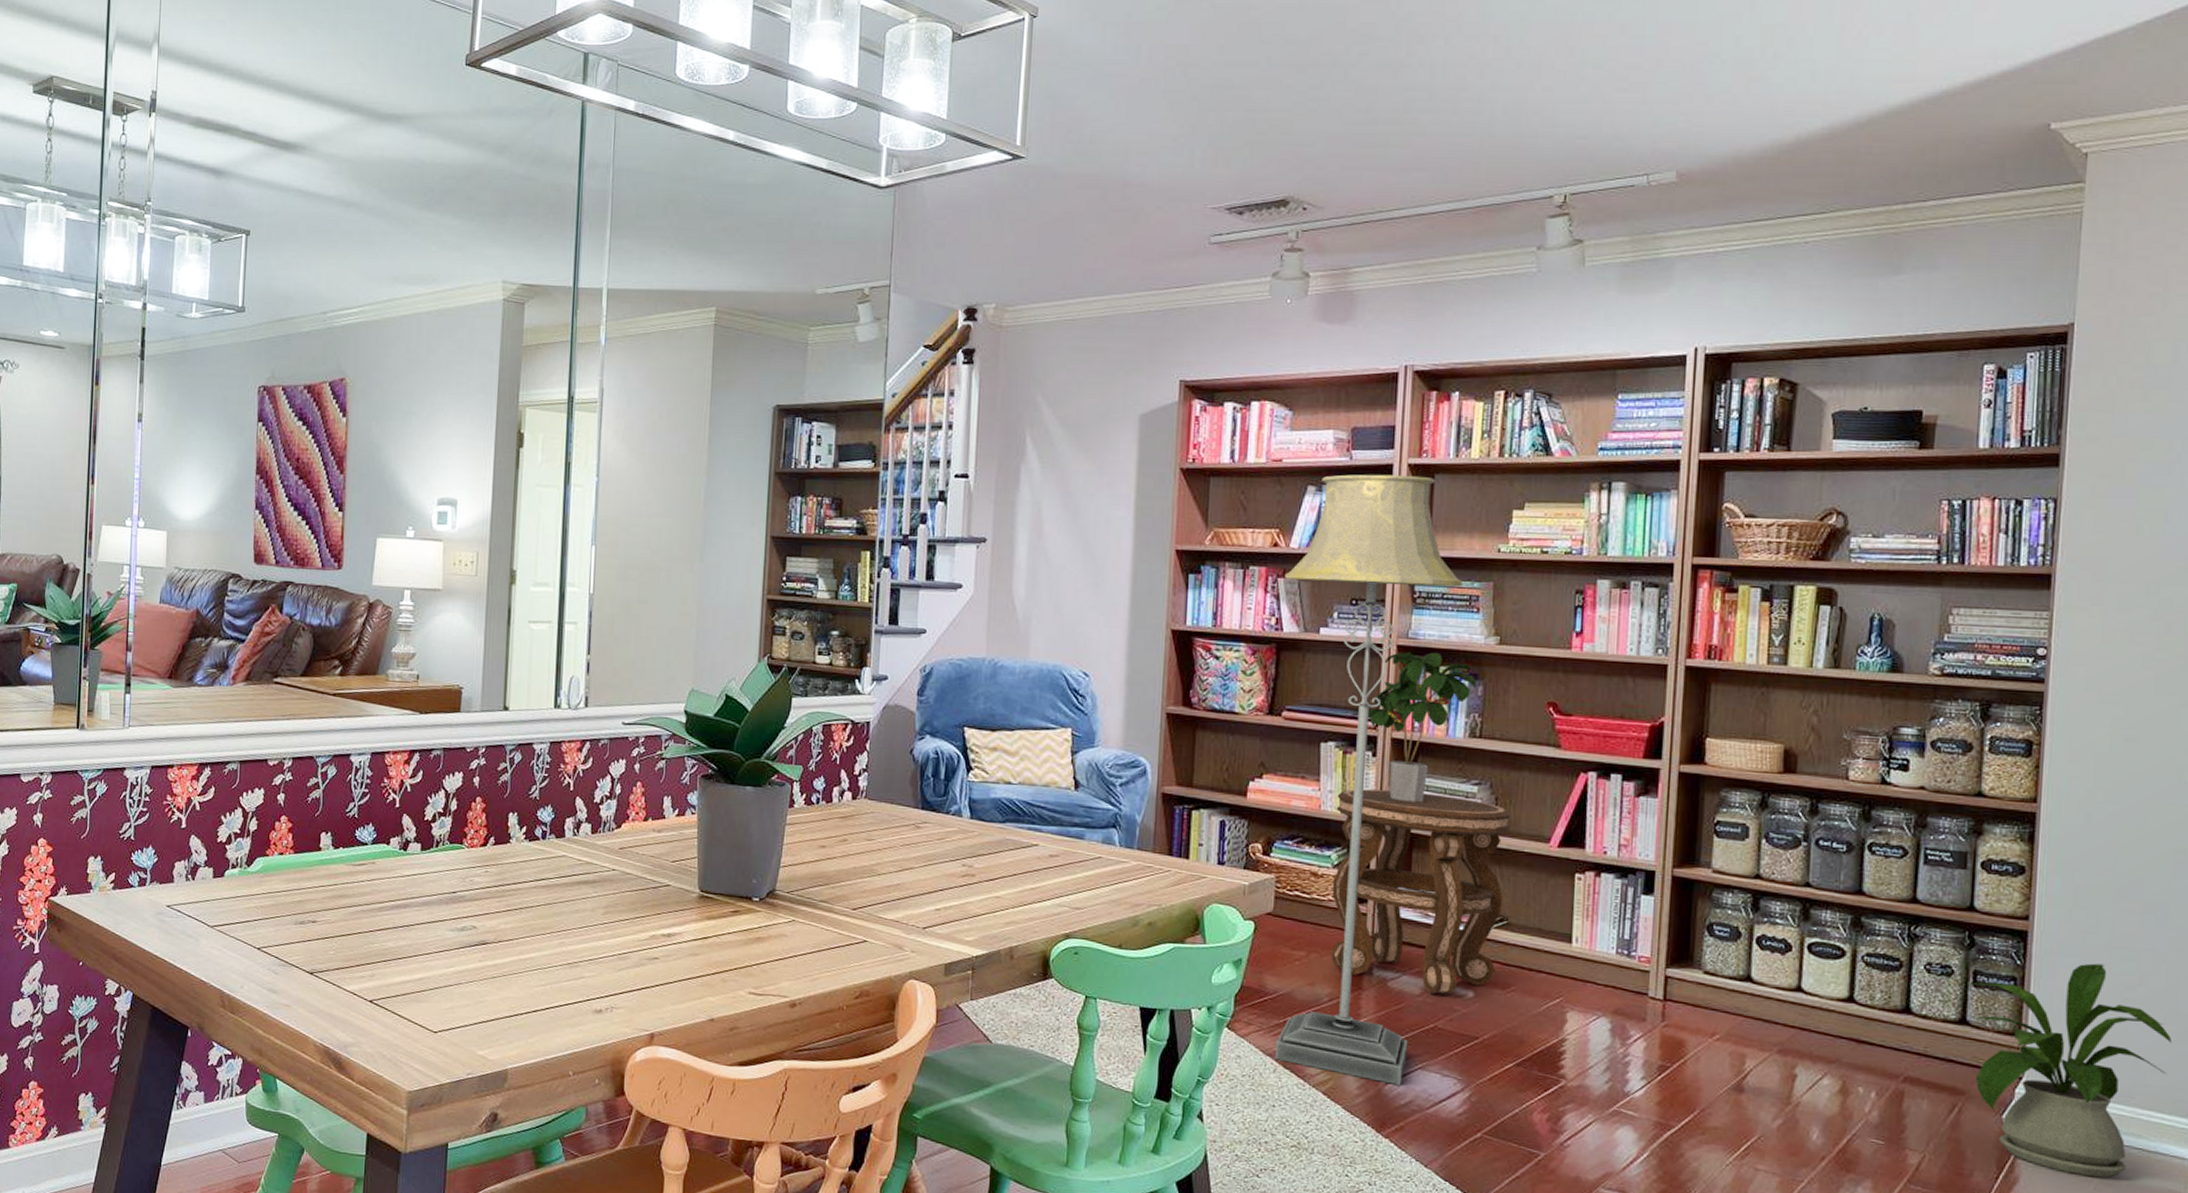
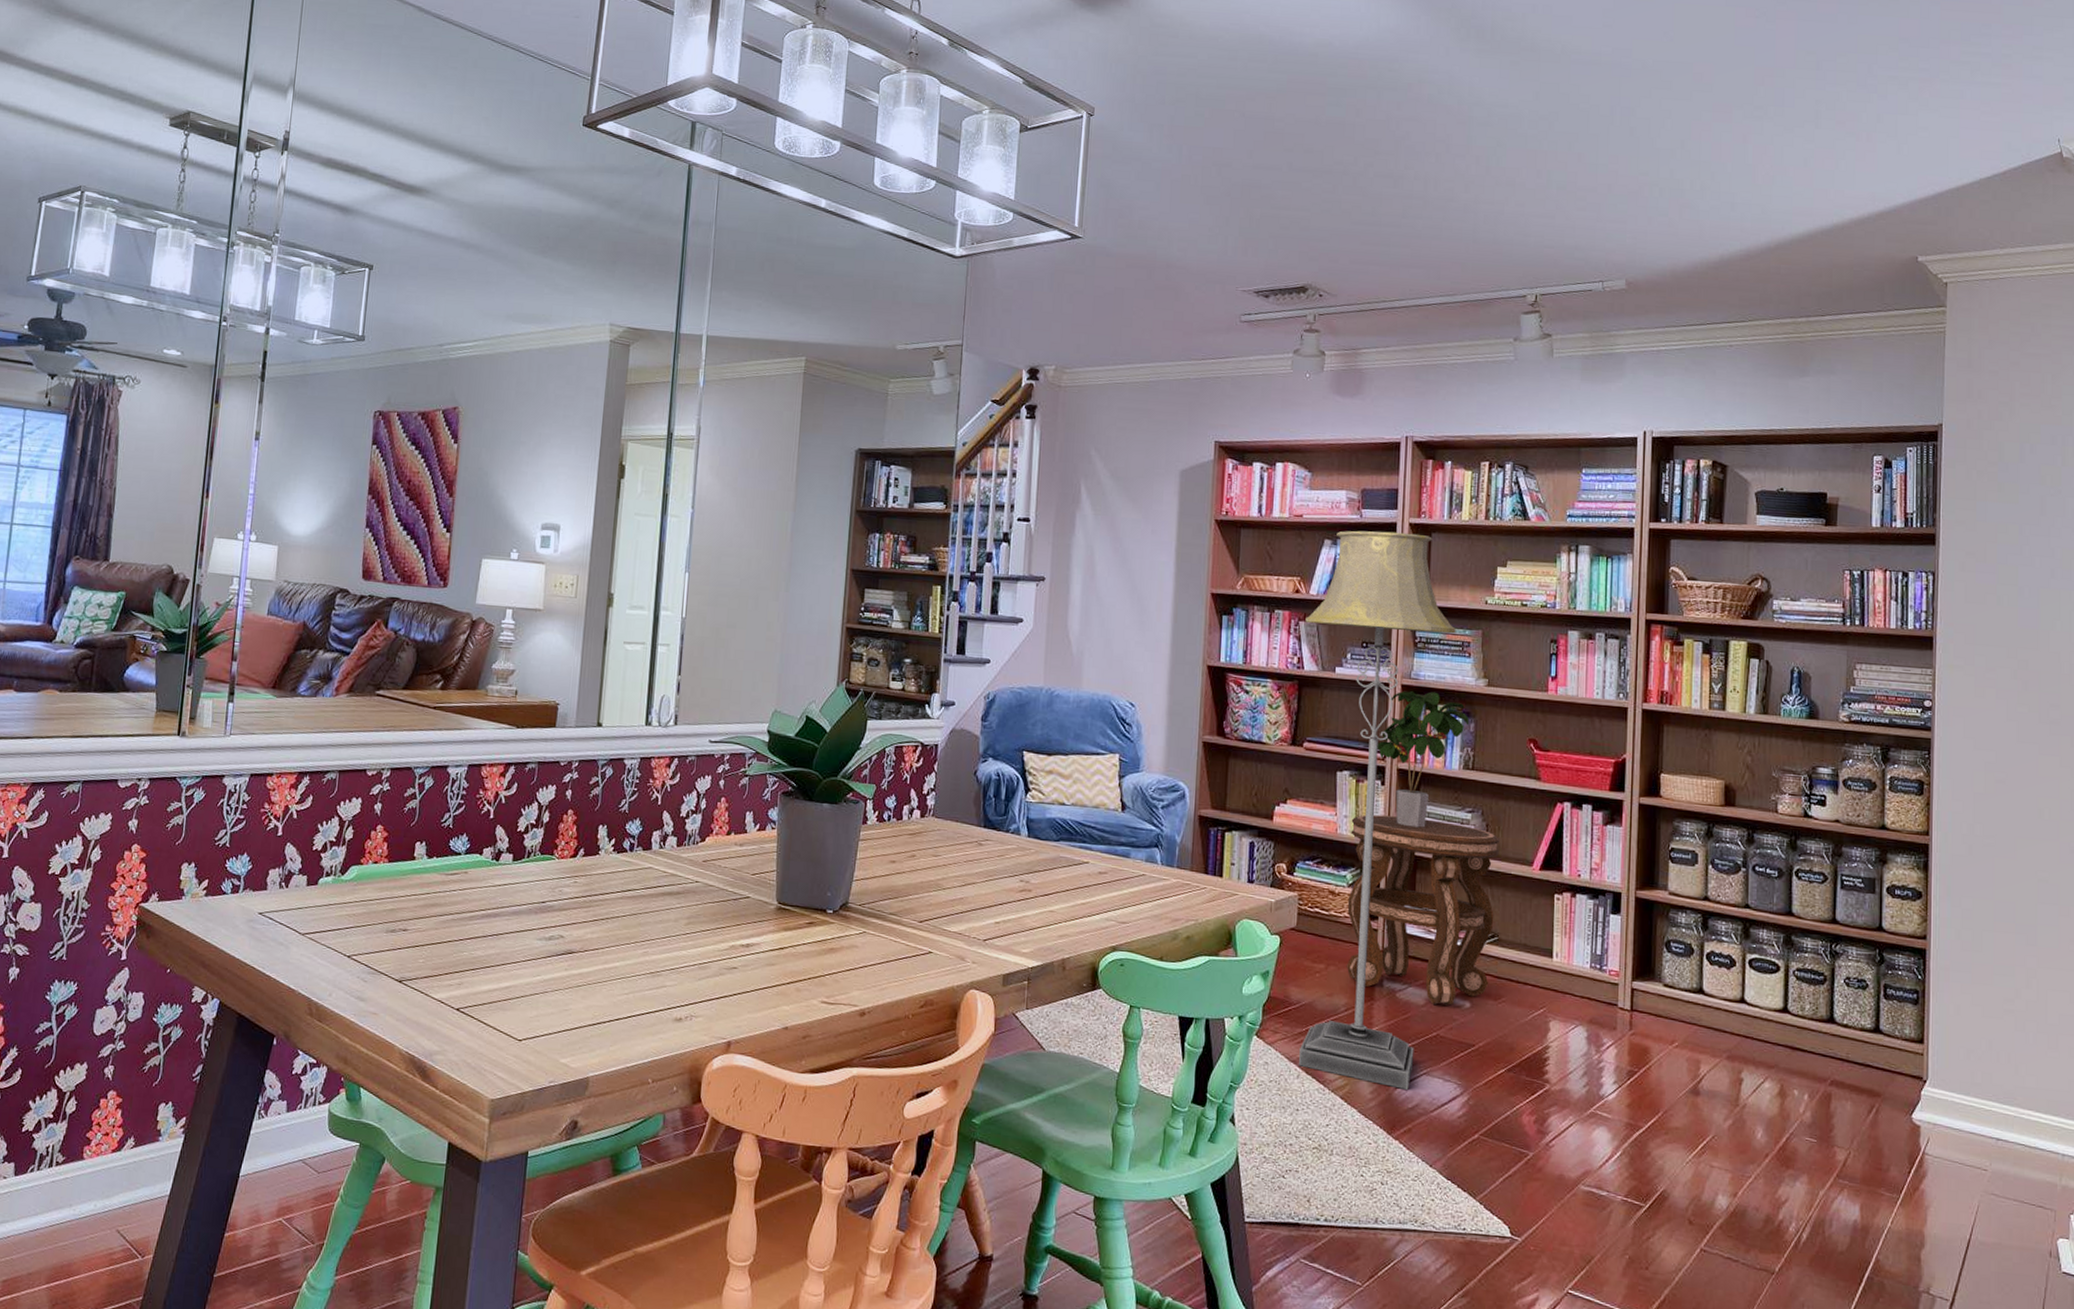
house plant: present [1967,963,2173,1178] -> none [1879,978,2045,1171]

